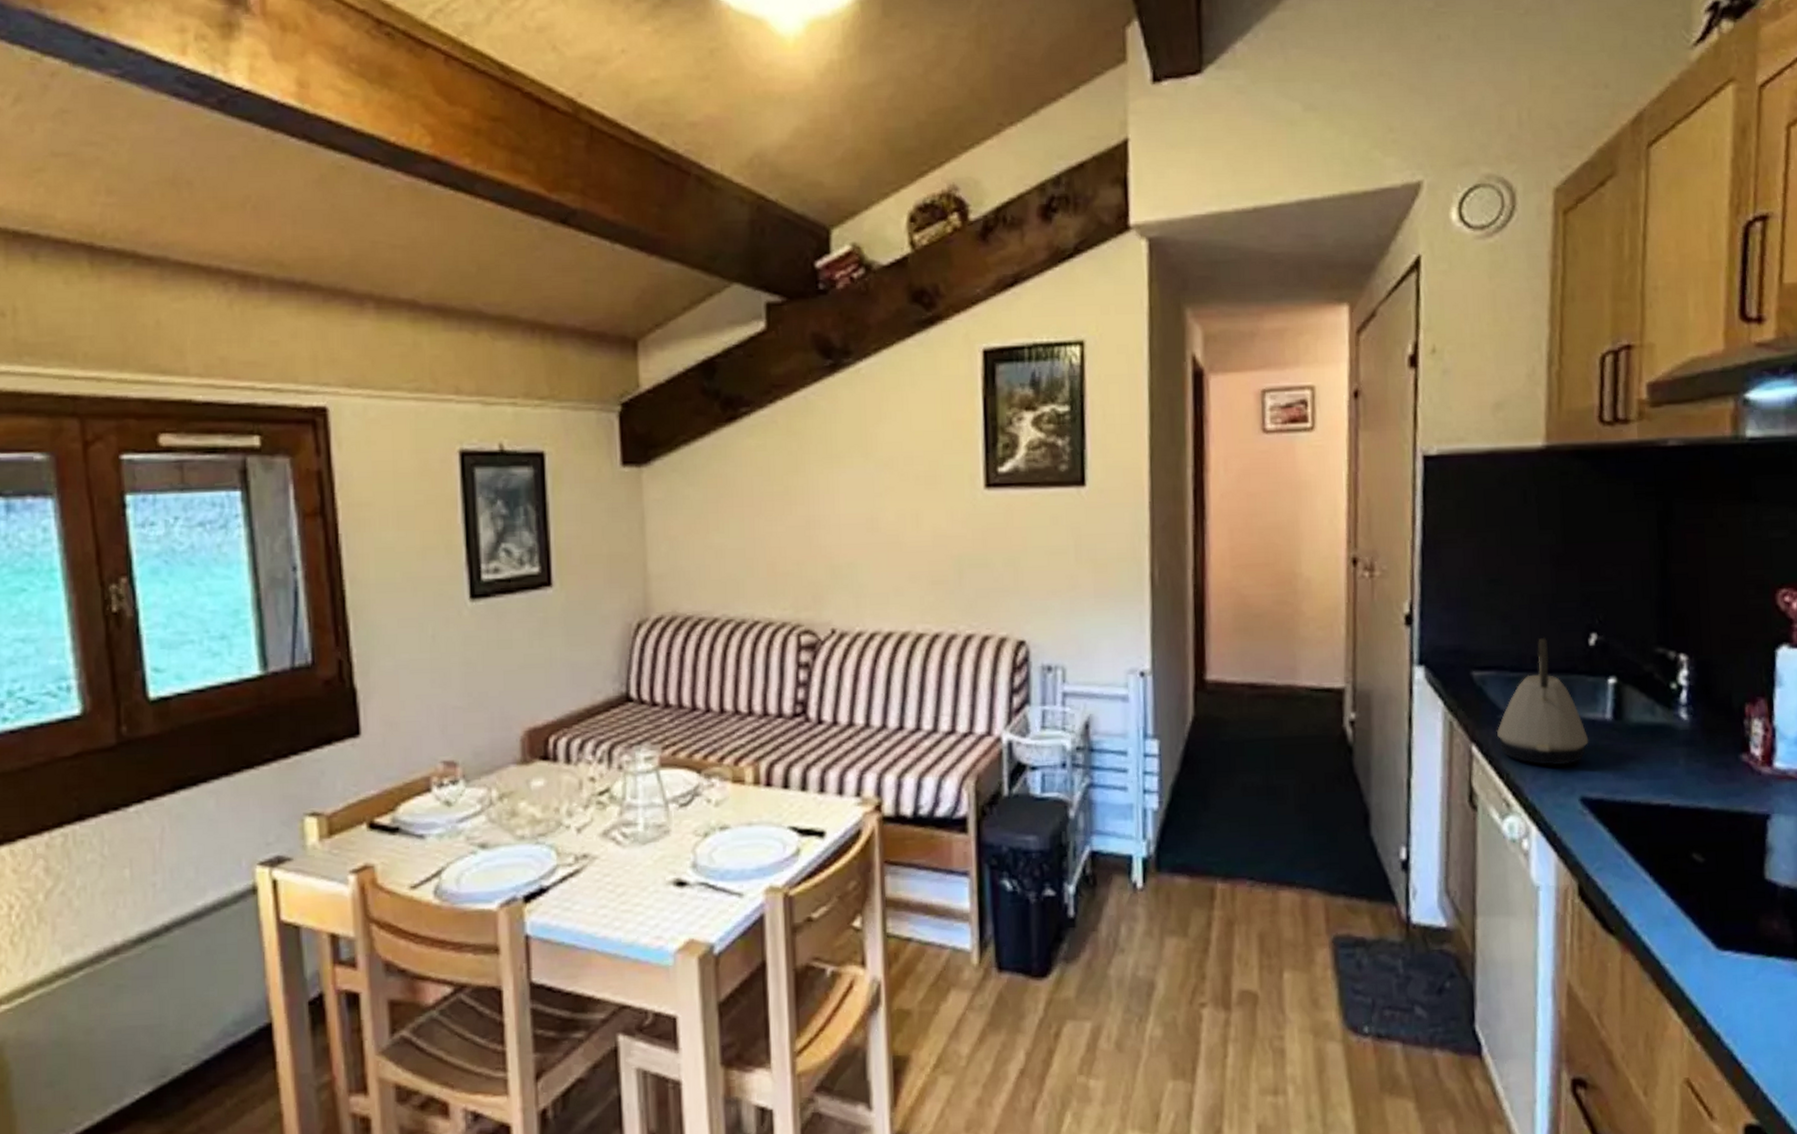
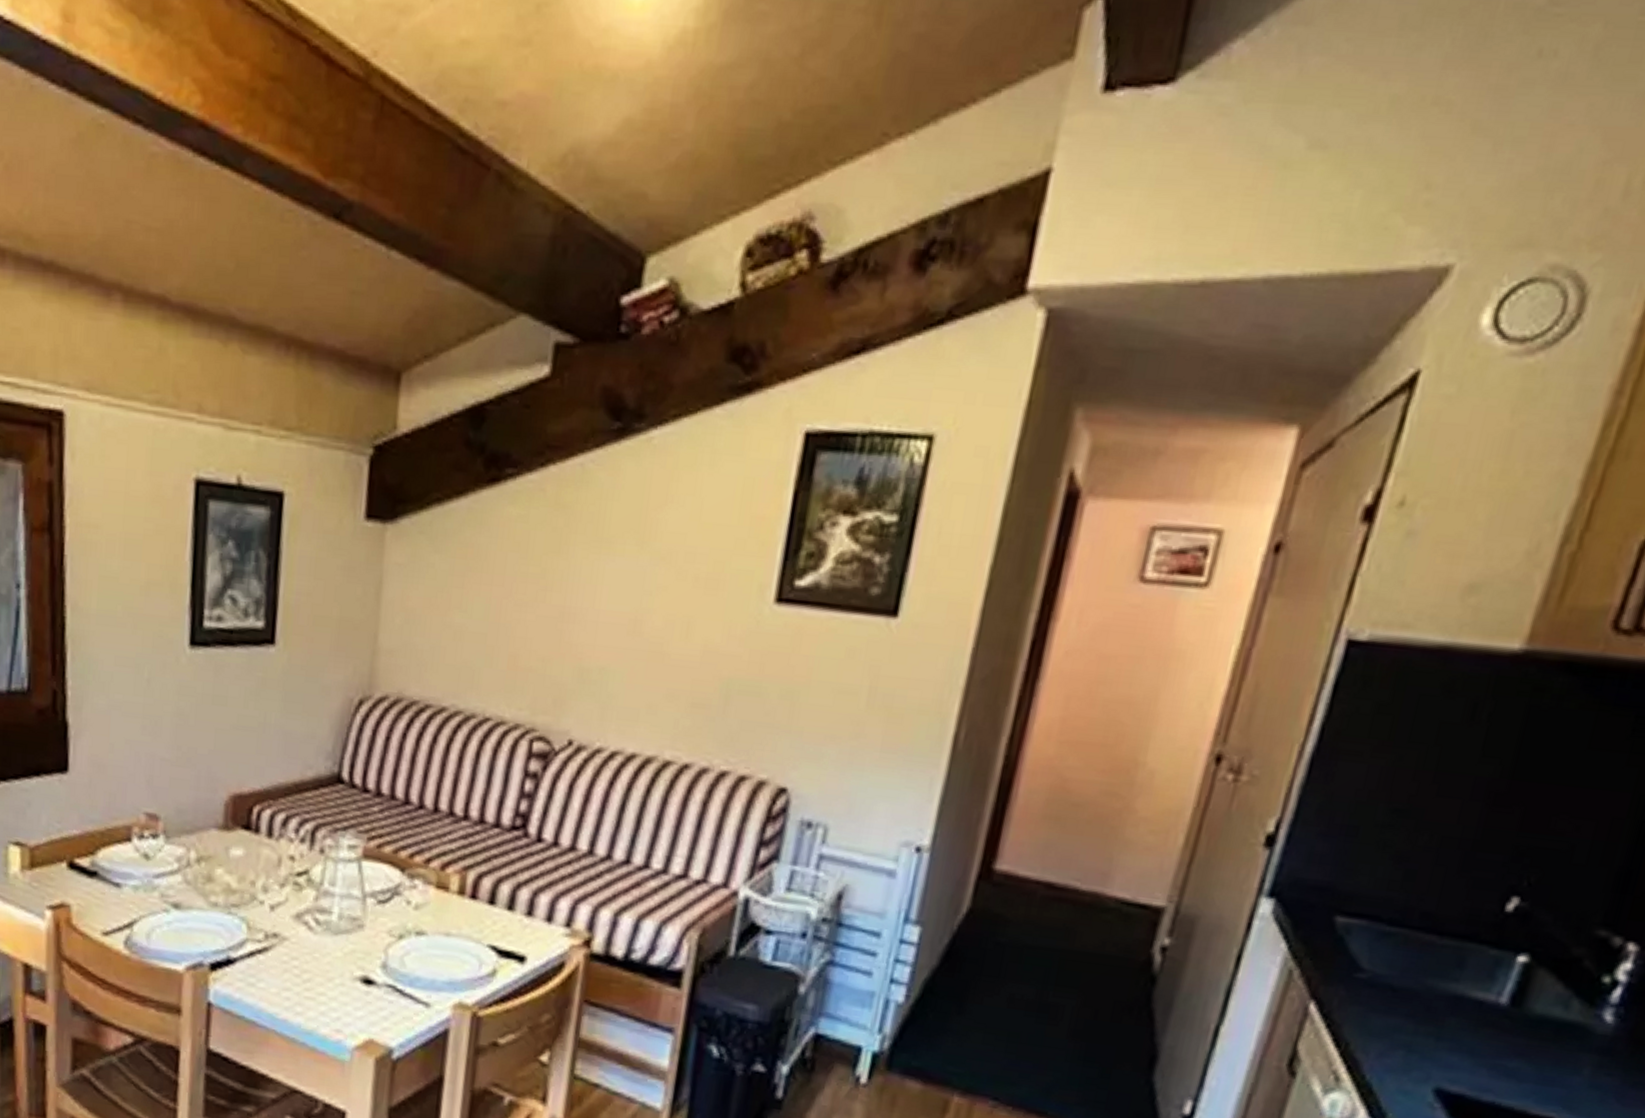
kettle: present [1496,637,1589,765] -> none [1347,890,1468,1048]

